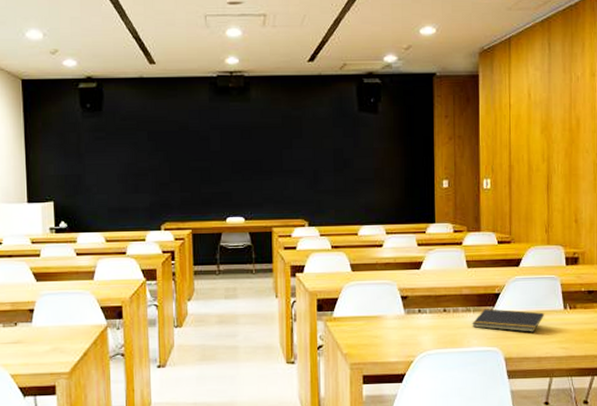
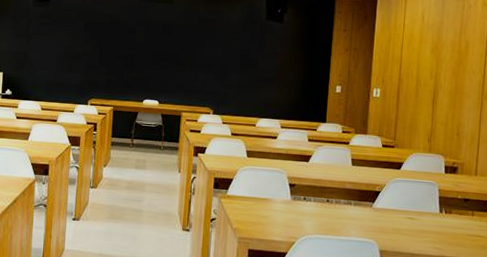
notepad: present [472,309,544,332] -> none [351,204,420,230]

